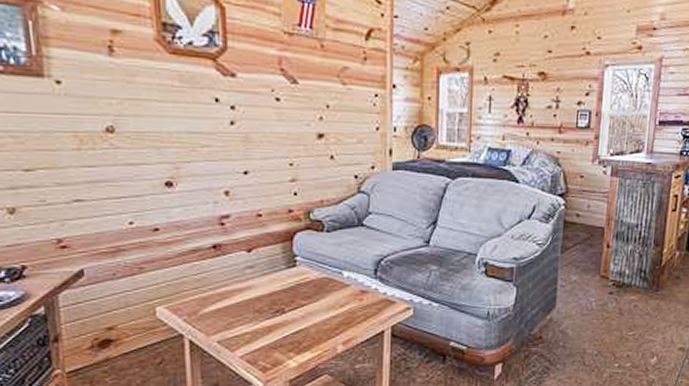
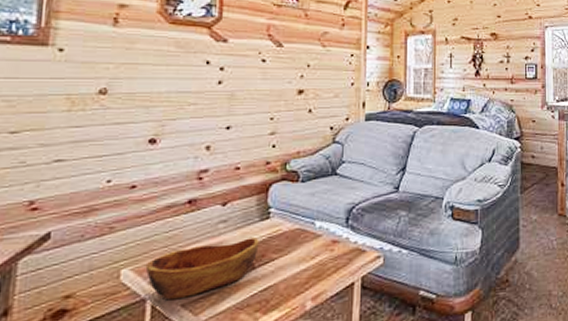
wooden bowl: none [178,284,288,337] -> present [145,237,259,301]

